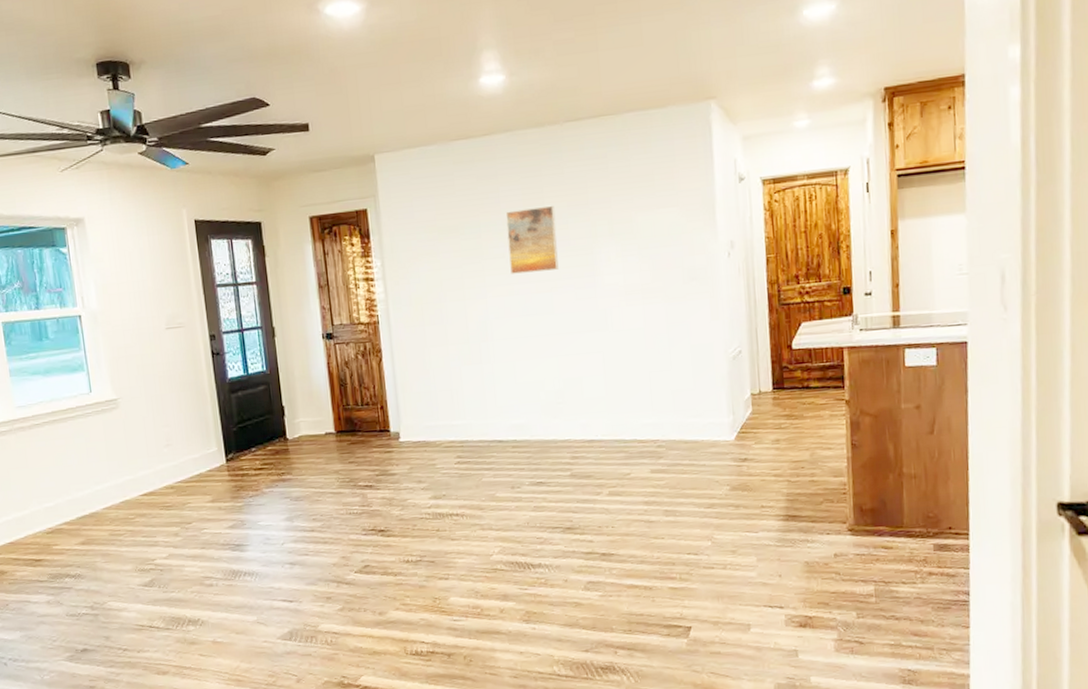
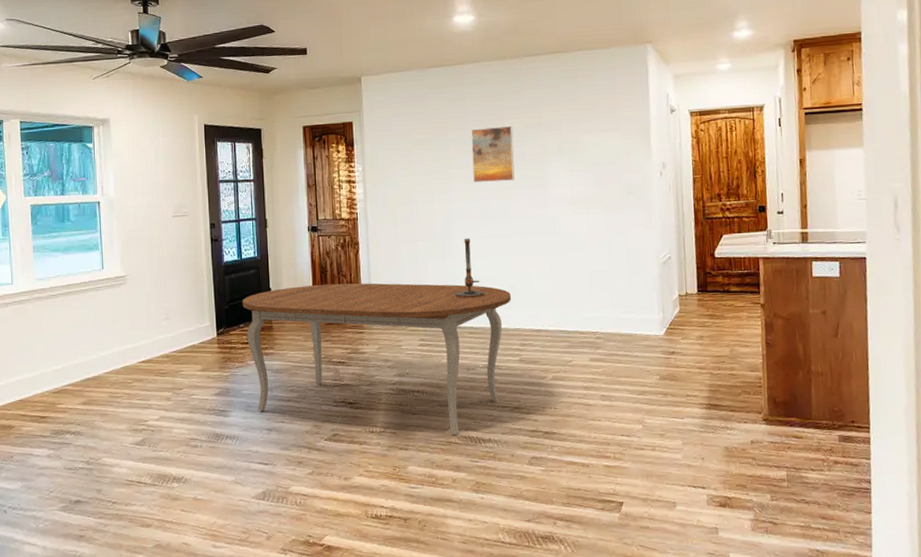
dining table: none [252,392,559,562] -> present [242,283,511,436]
candlestick: none [493,339,528,409] -> present [454,238,485,299]

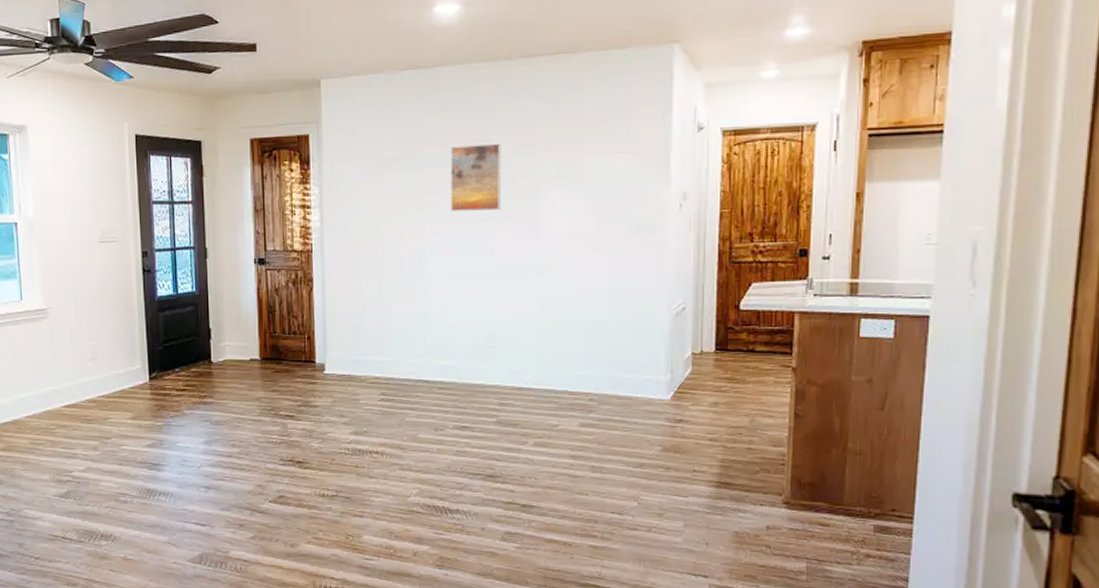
dining table: present [242,283,511,436] -> none [178,325,489,504]
candlestick: present [454,238,485,299] -> none [422,277,459,348]

